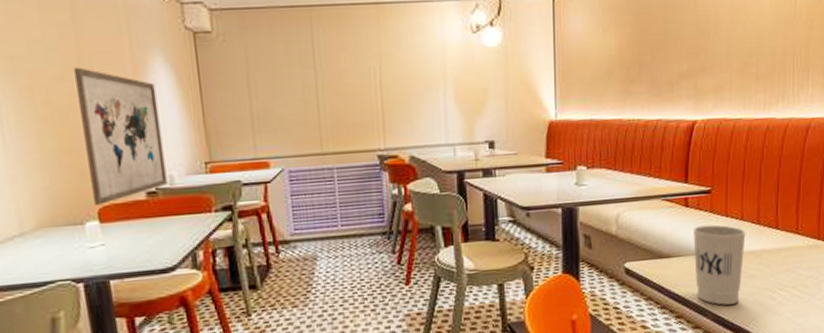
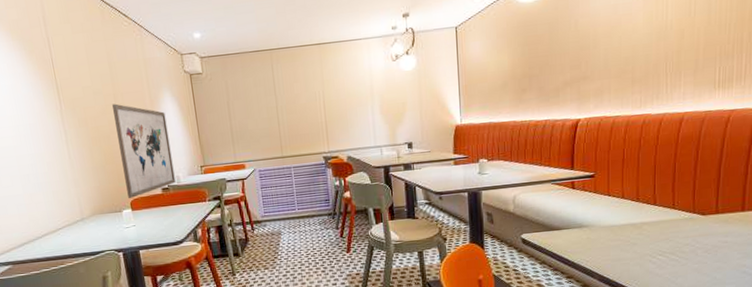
cup: present [693,224,746,305] -> none [580,202,627,268]

